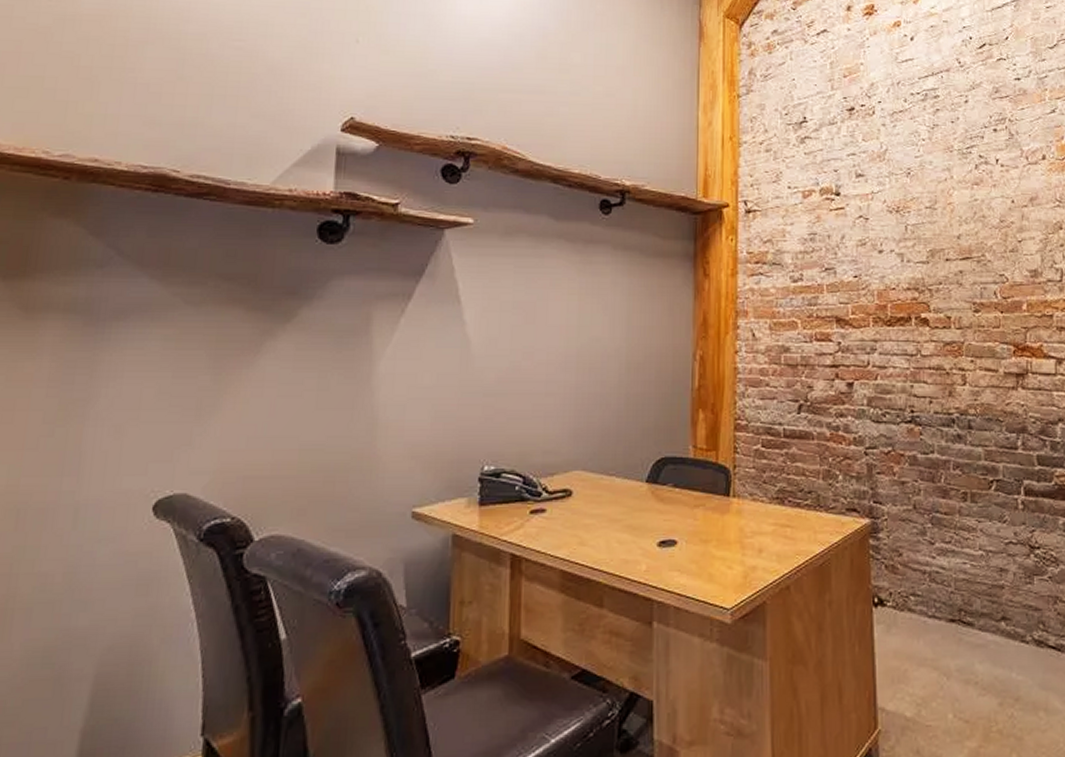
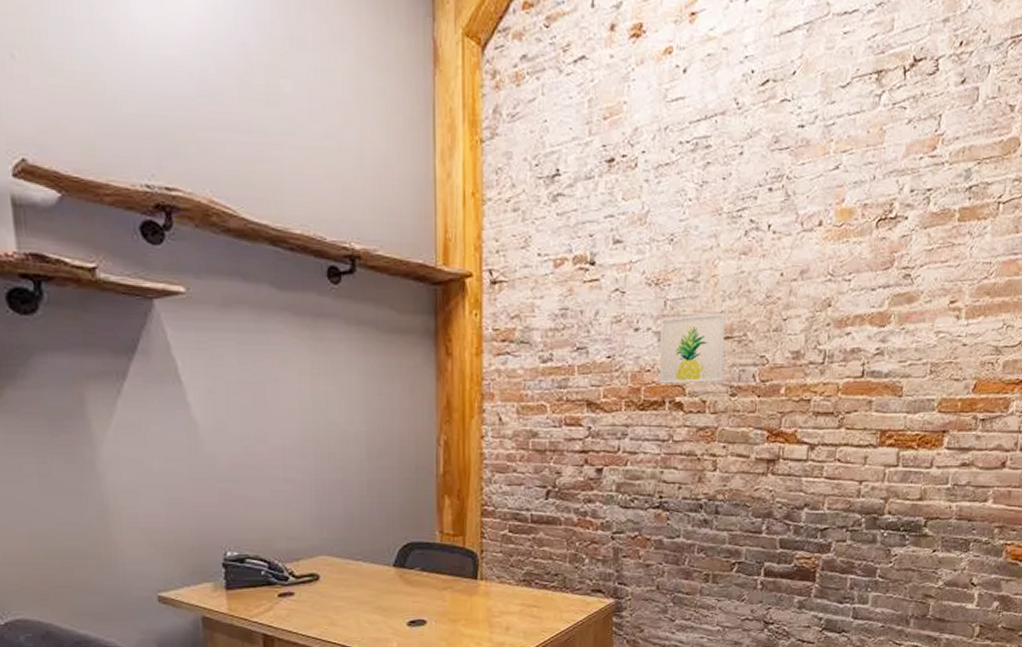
wall art: none [903,235,966,301] -> present [659,312,725,384]

